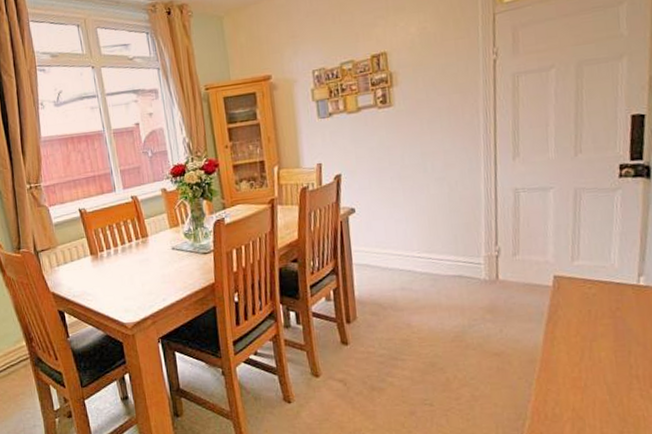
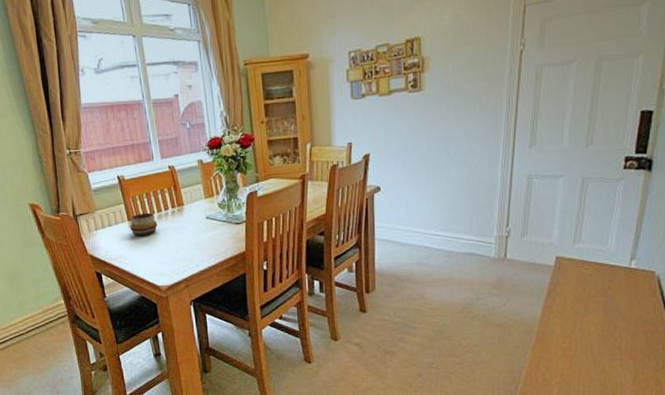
decorative bowl: none [93,245,122,270] -> present [130,212,158,236]

